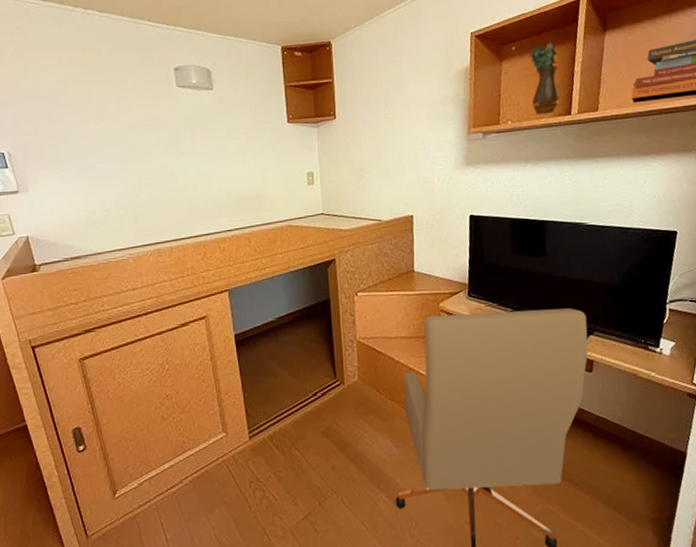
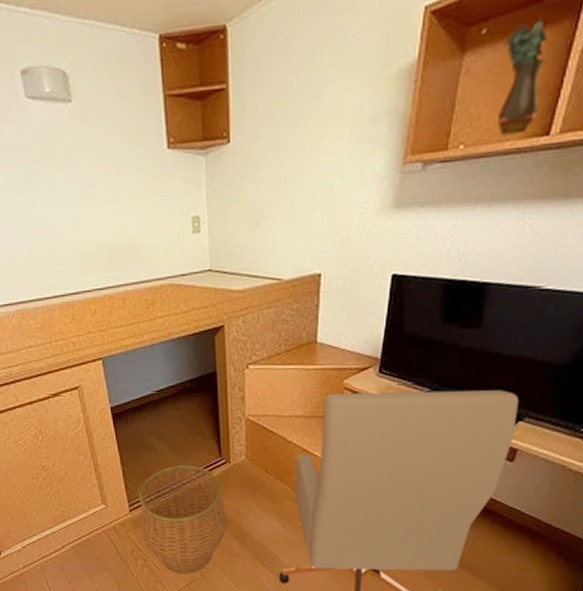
basket: none [257,387,343,504] -> present [137,464,227,573]

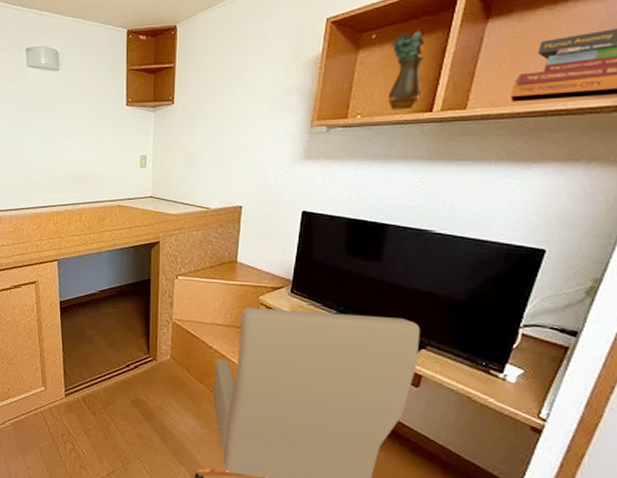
basket: present [137,464,227,573] -> none [73,357,150,463]

